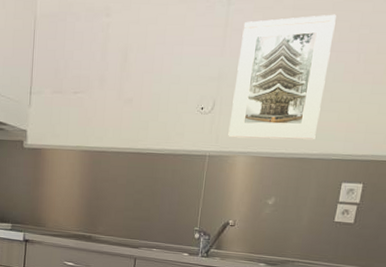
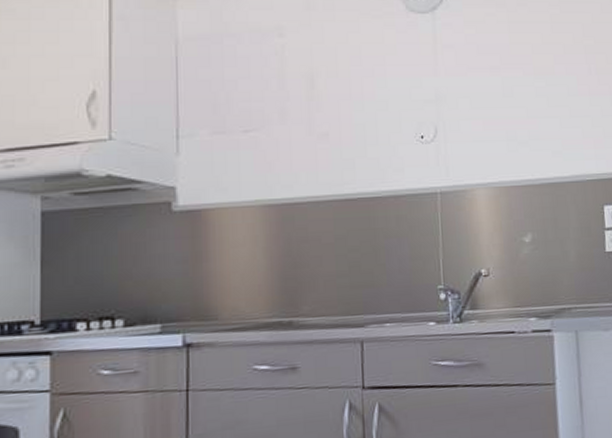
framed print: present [228,14,336,140] -> none [455,26,563,168]

